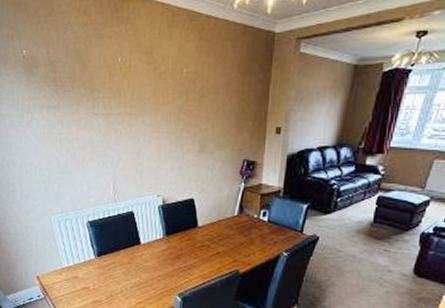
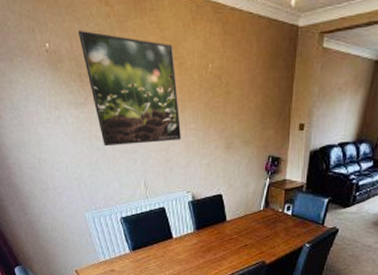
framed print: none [55,37,153,149] -> present [78,30,181,147]

